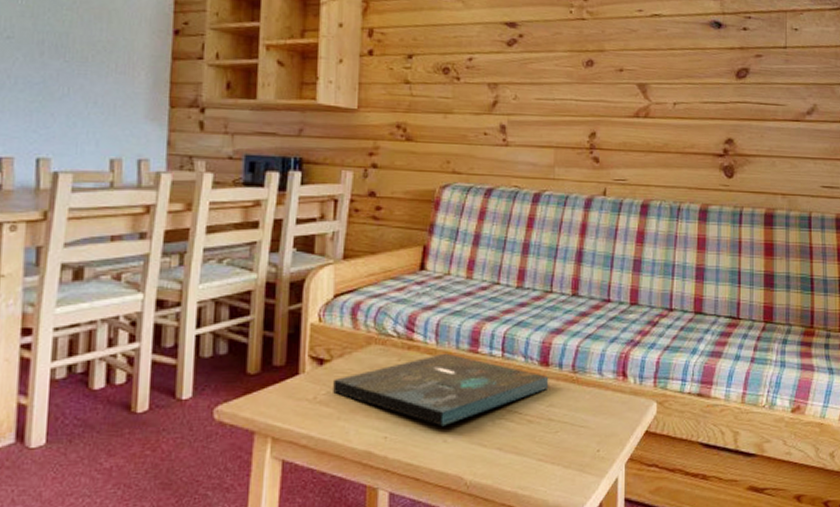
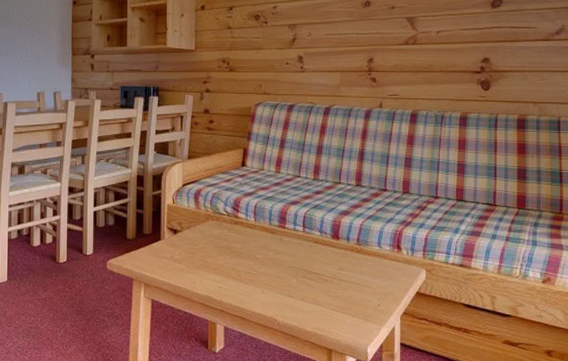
board game: present [333,353,549,427] -> none [184,227,339,281]

